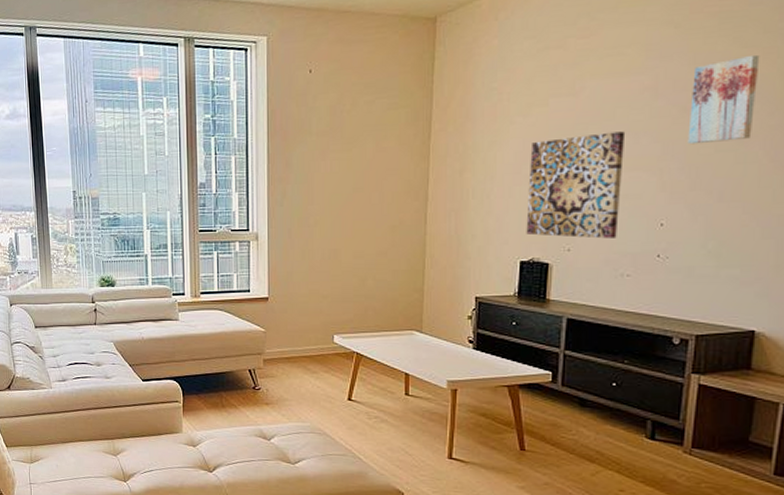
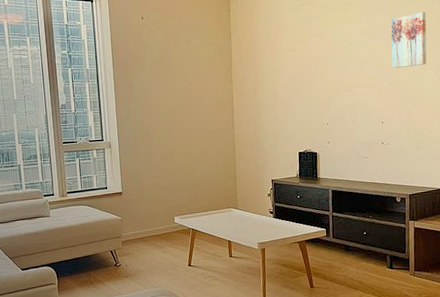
wall art: present [526,131,626,239] -> none [298,61,357,134]

